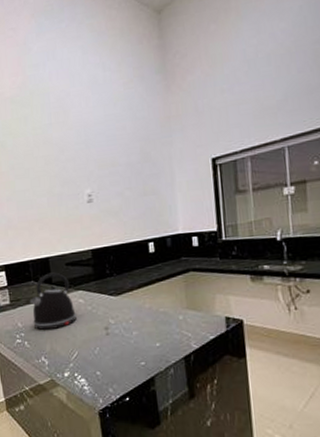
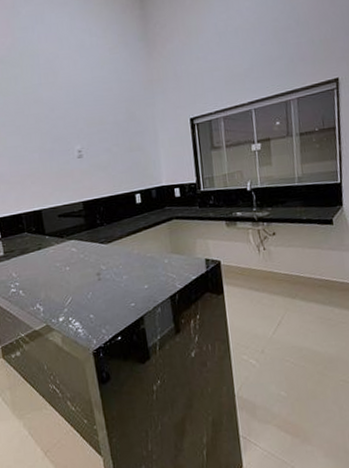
kettle: present [29,272,77,330] -> none [23,223,70,279]

